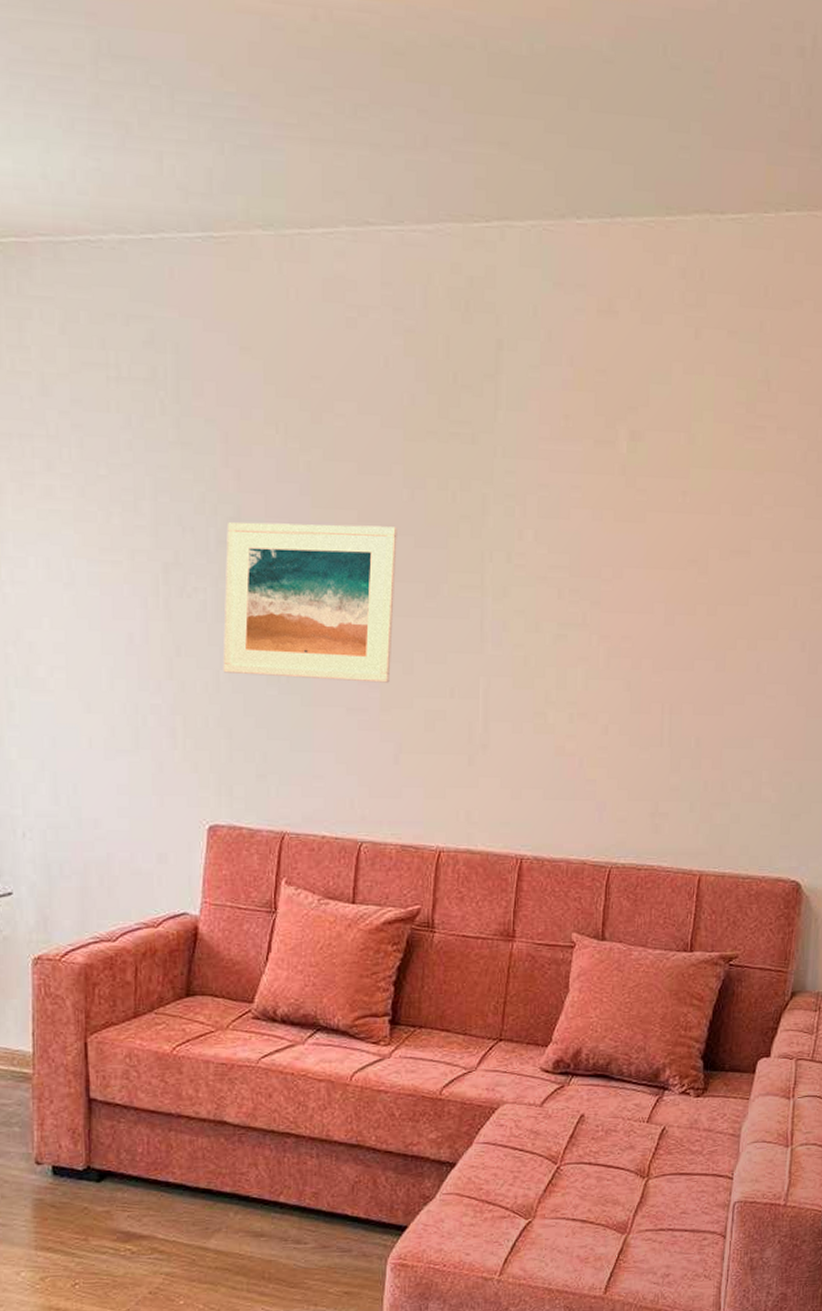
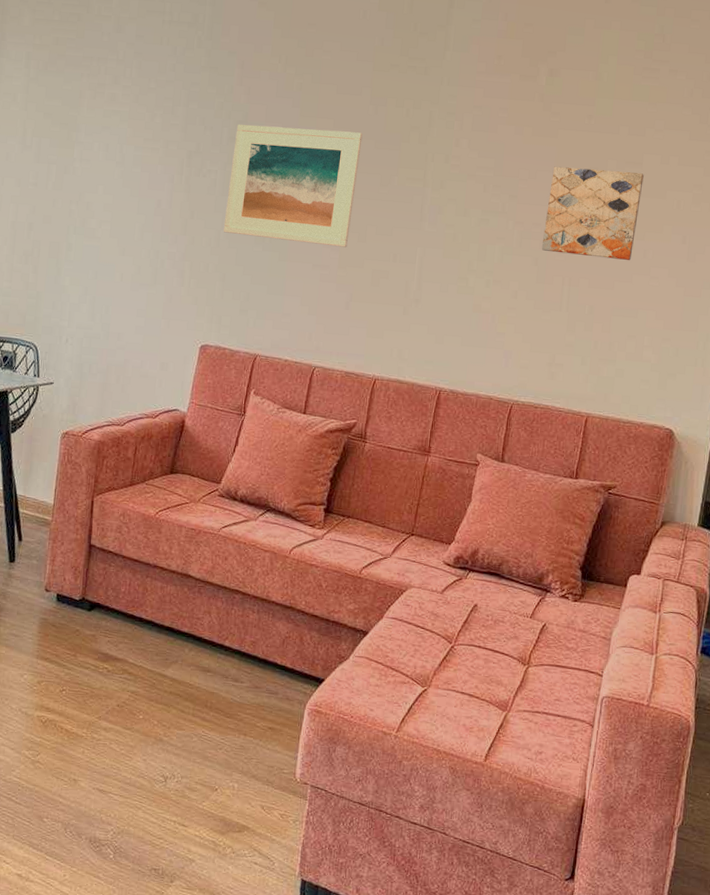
wall art: none [634,560,753,677] -> present [541,166,644,260]

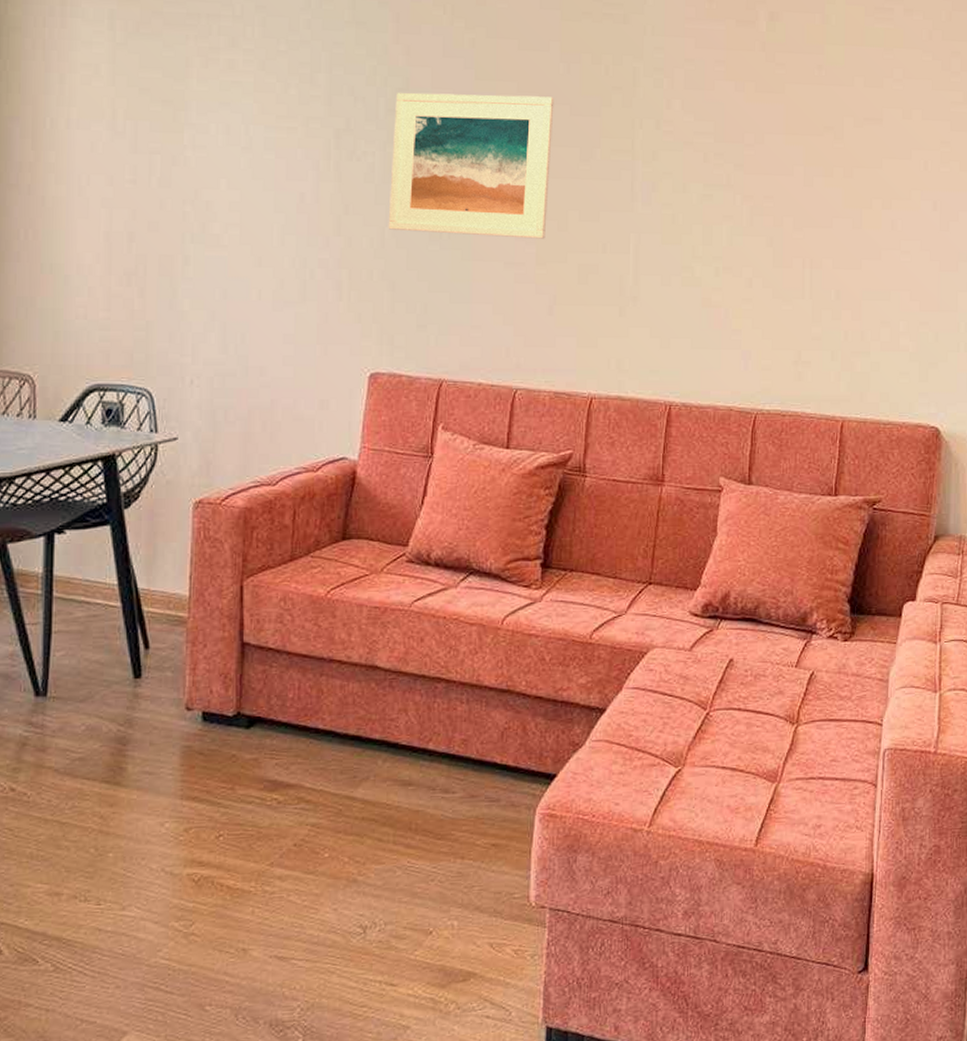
wall art: present [541,166,644,260] -> none [776,127,885,233]

